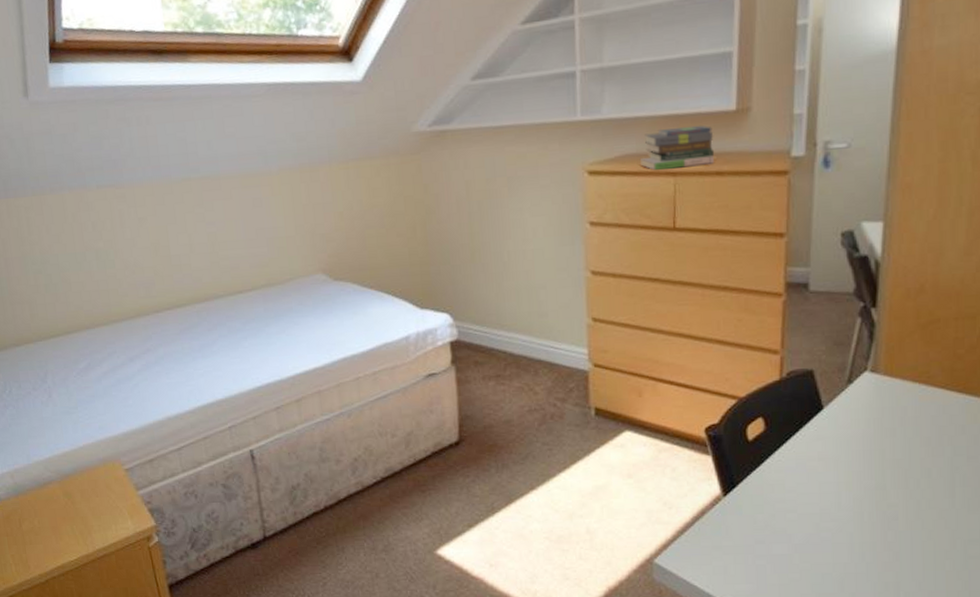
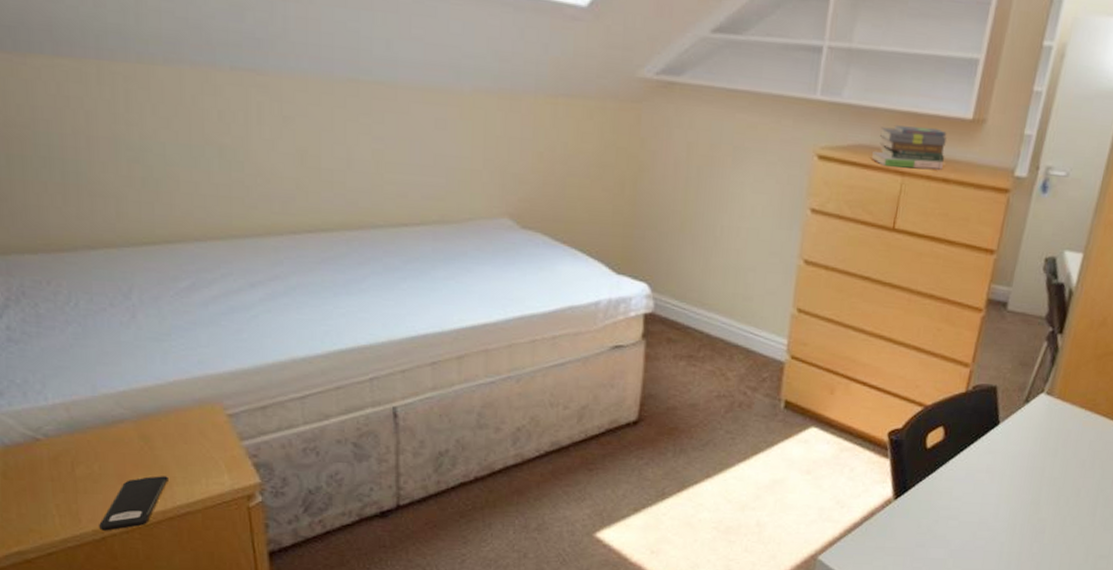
phone: none [43,525,89,575] -> present [99,476,170,531]

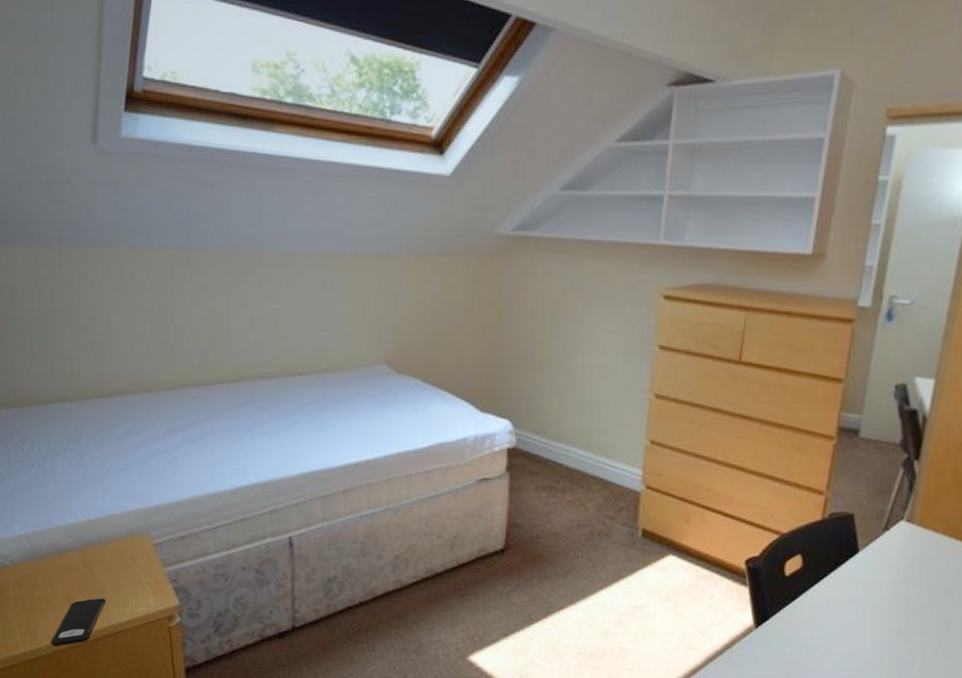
books: present [871,125,947,170] -> none [714,264,787,304]

